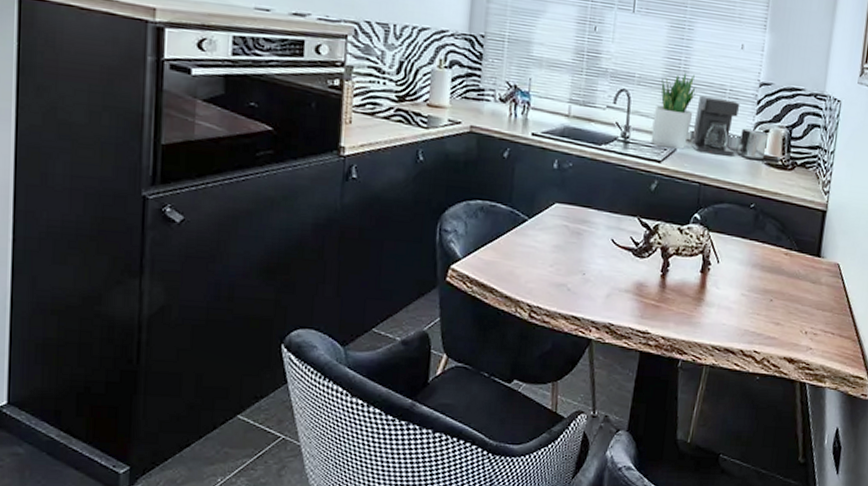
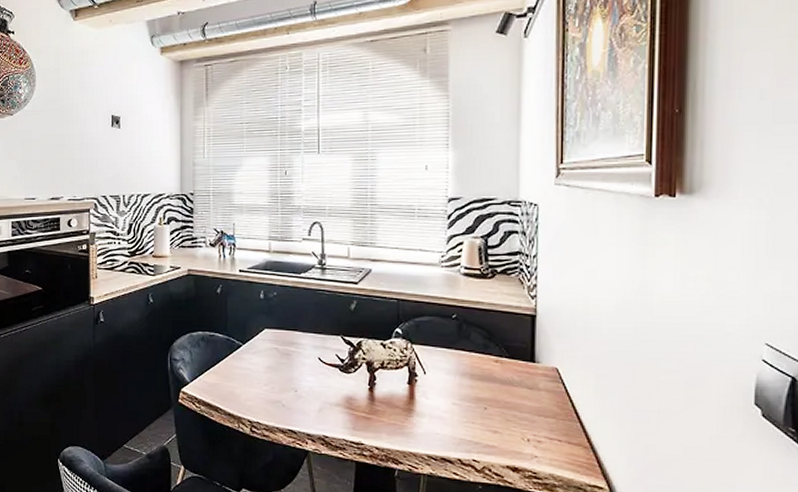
planter: present [651,72,697,150] -> none [346,198,386,271]
coffee maker: present [690,95,740,157] -> none [384,217,430,272]
toaster: present [737,128,782,164] -> none [433,243,480,274]

